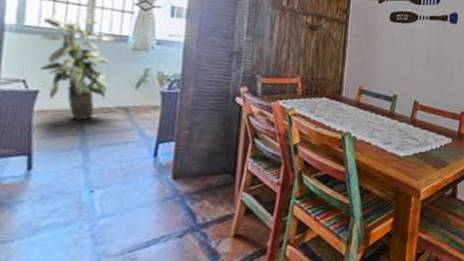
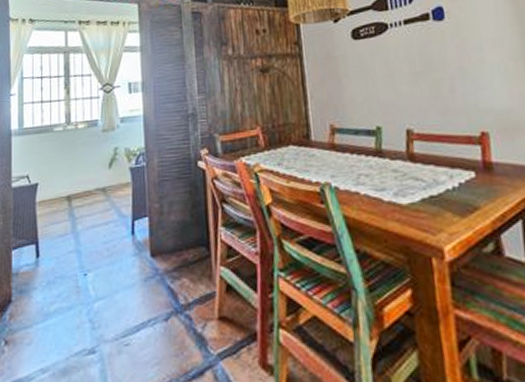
indoor plant: present [40,17,110,121] -> none [35,111,88,207]

